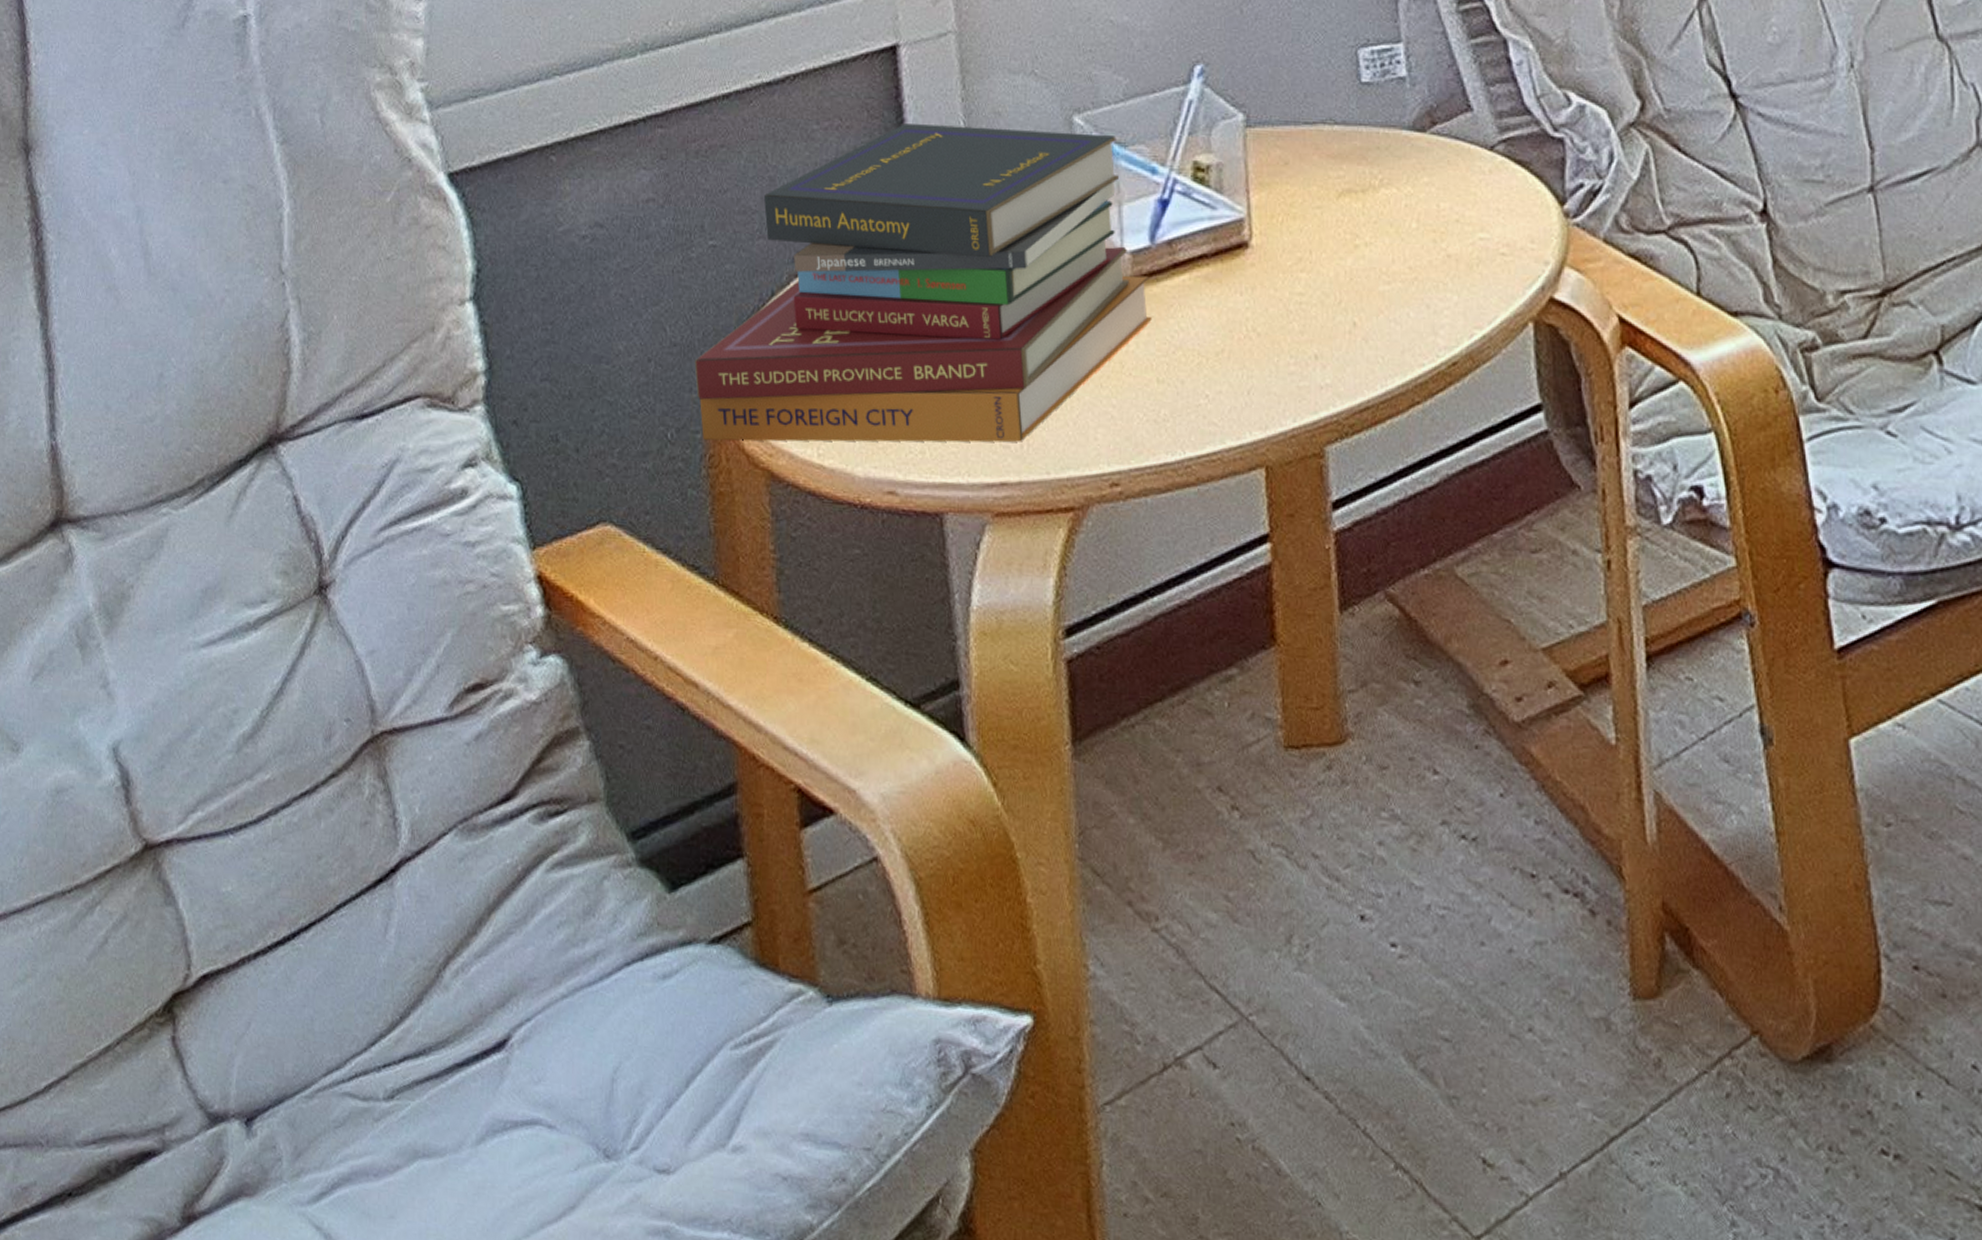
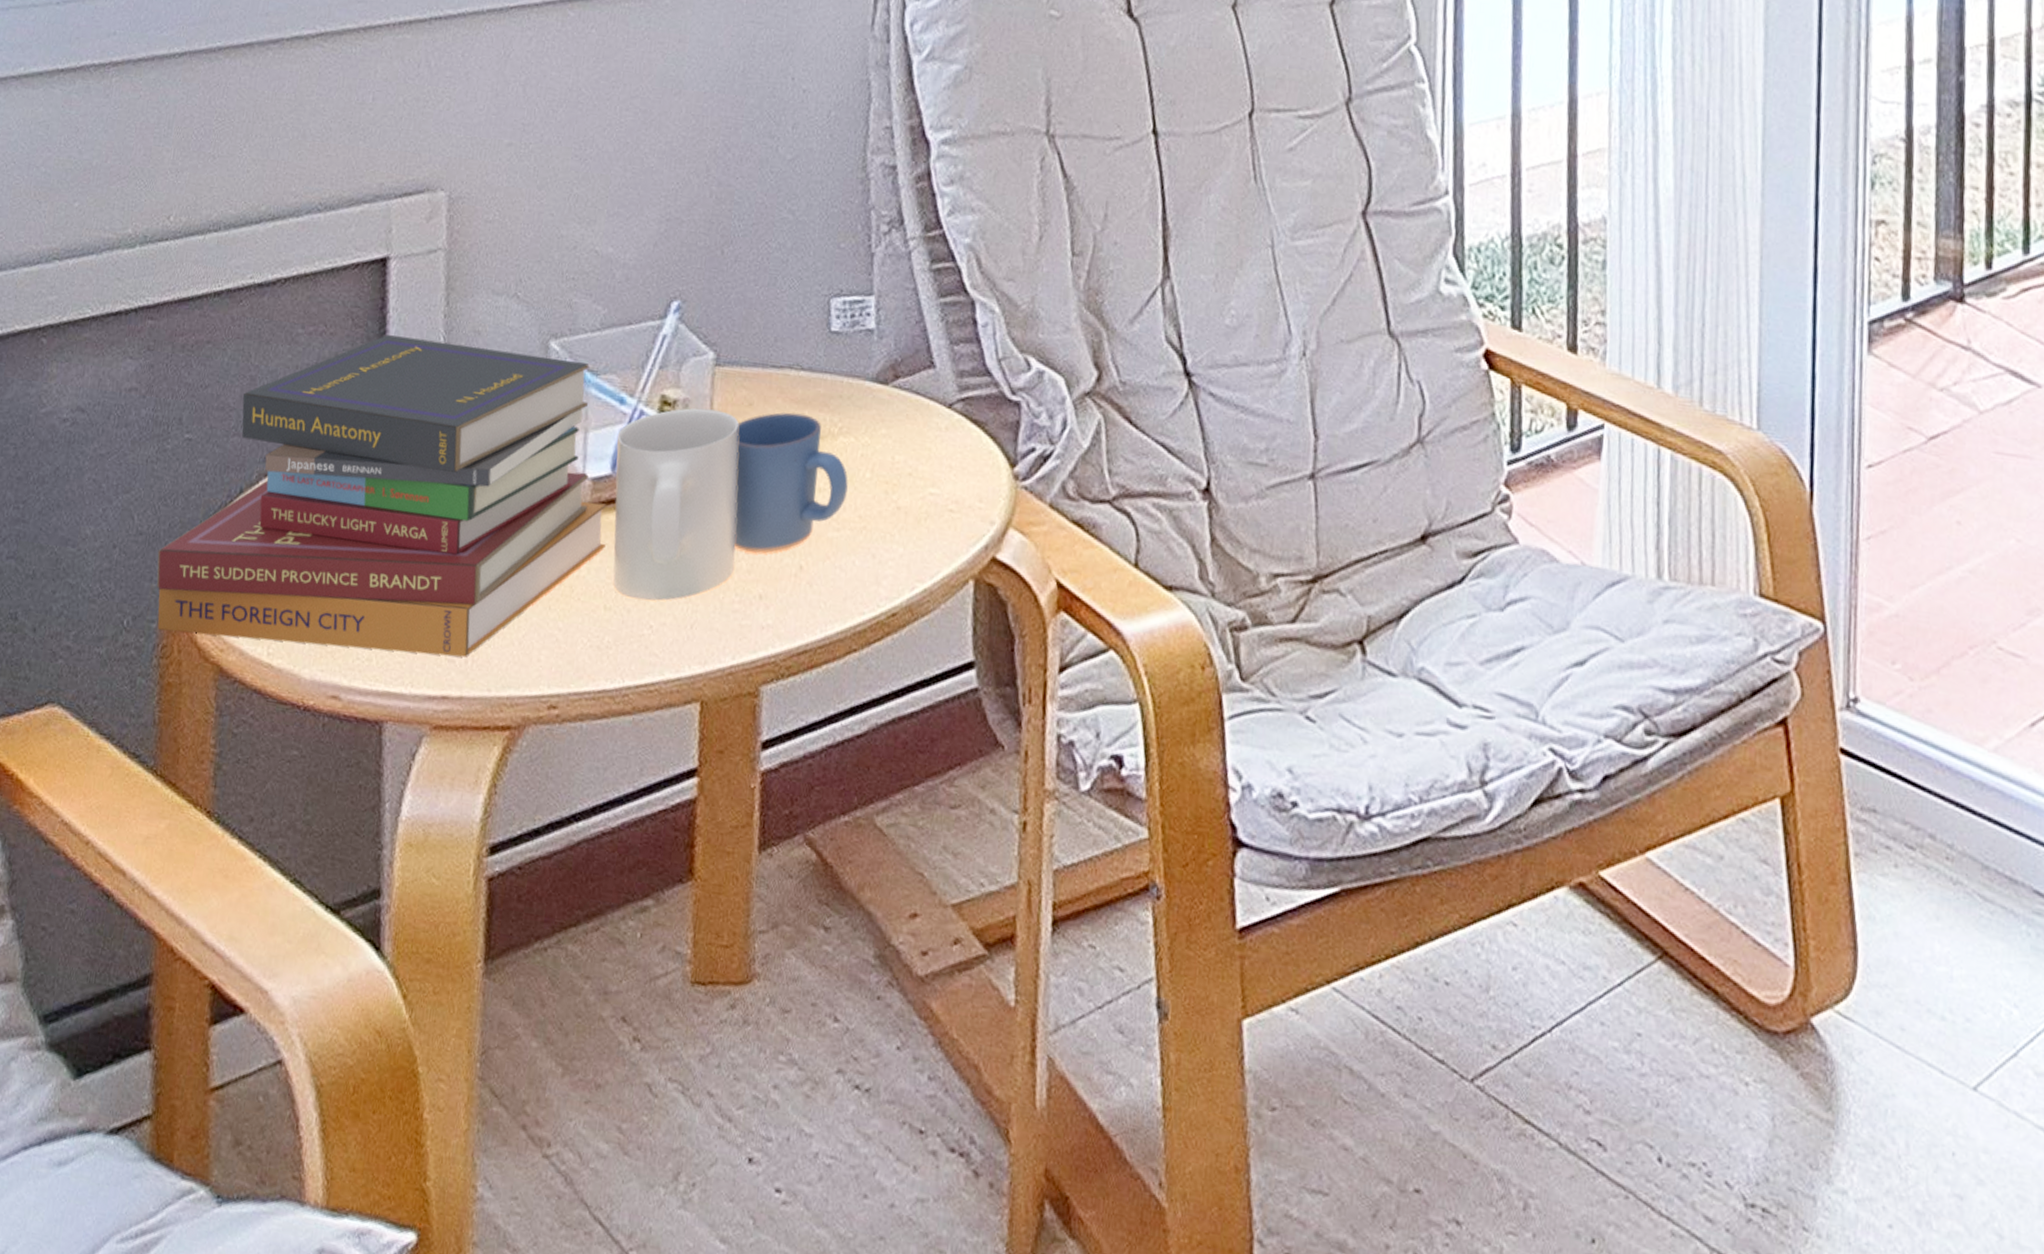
cup: none [1152,171,1287,371] -> present [613,408,739,601]
mug: none [1274,168,1394,313] -> present [733,412,848,553]

